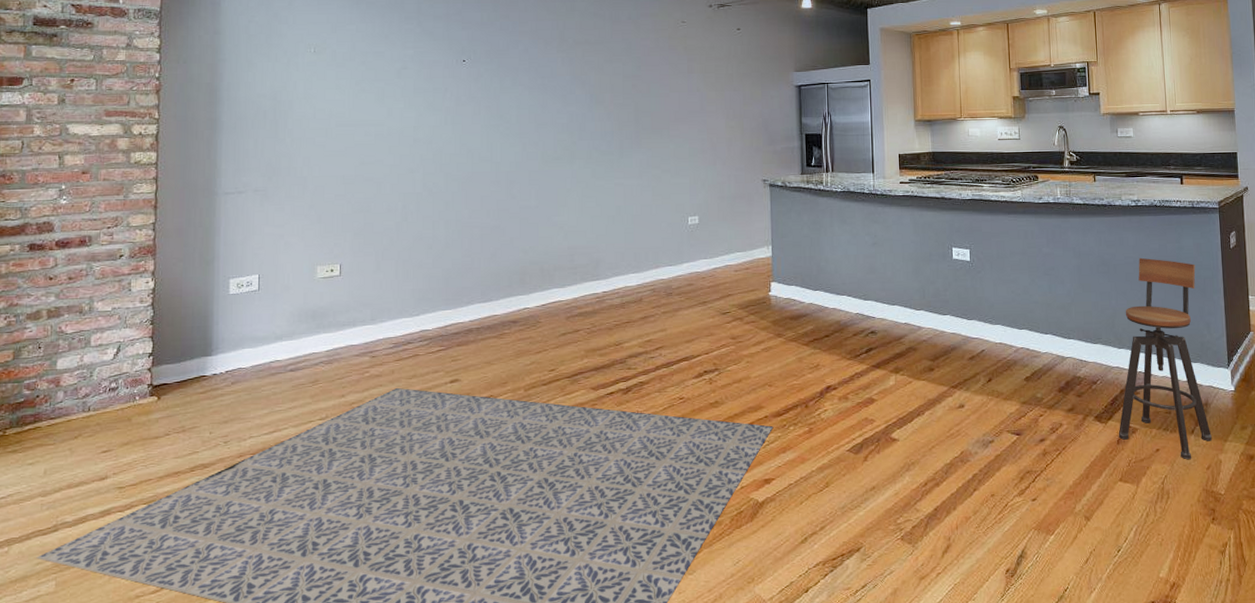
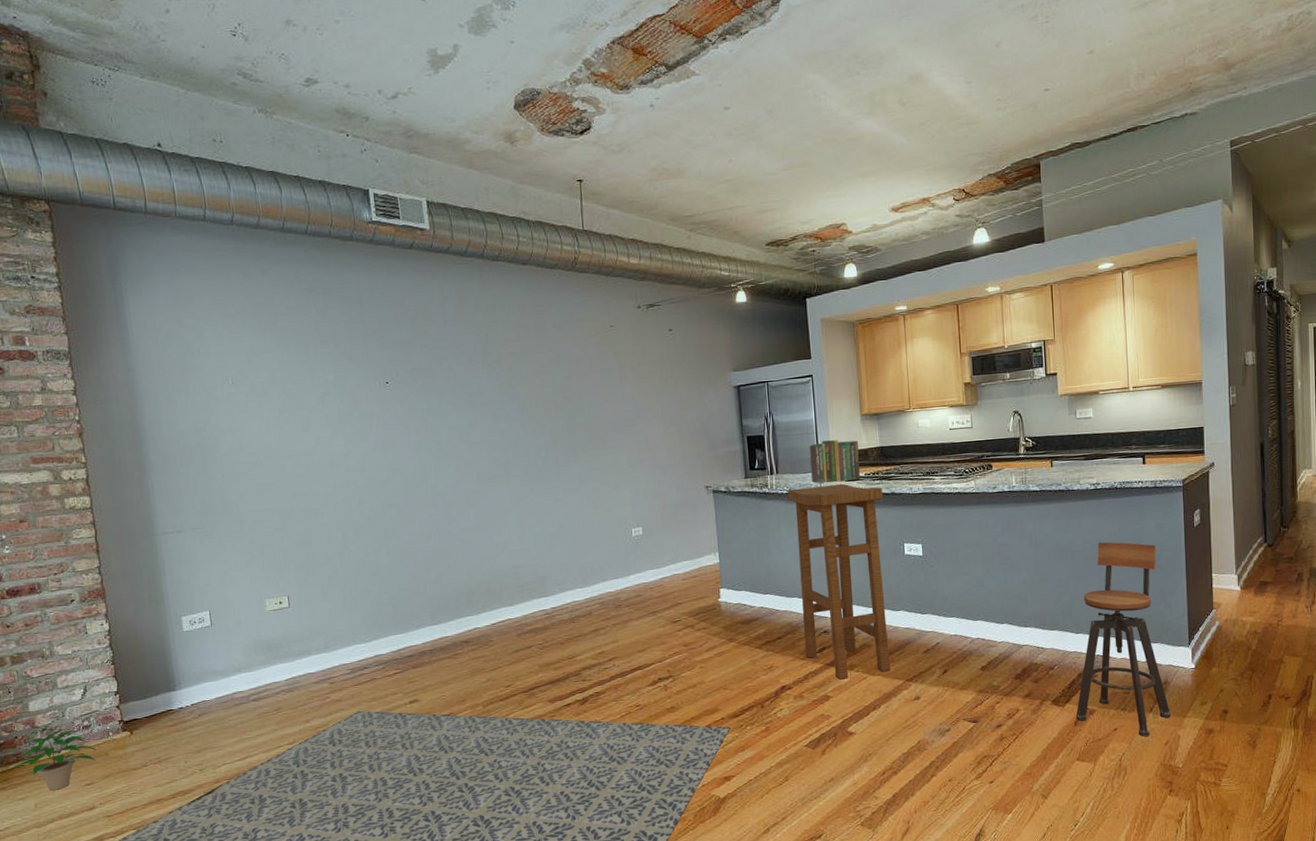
potted plant: none [22,385,120,456] -> present [8,725,97,791]
bar stool: none [842,185,936,383] -> present [788,483,891,680]
books: none [865,143,912,184] -> present [809,440,860,484]

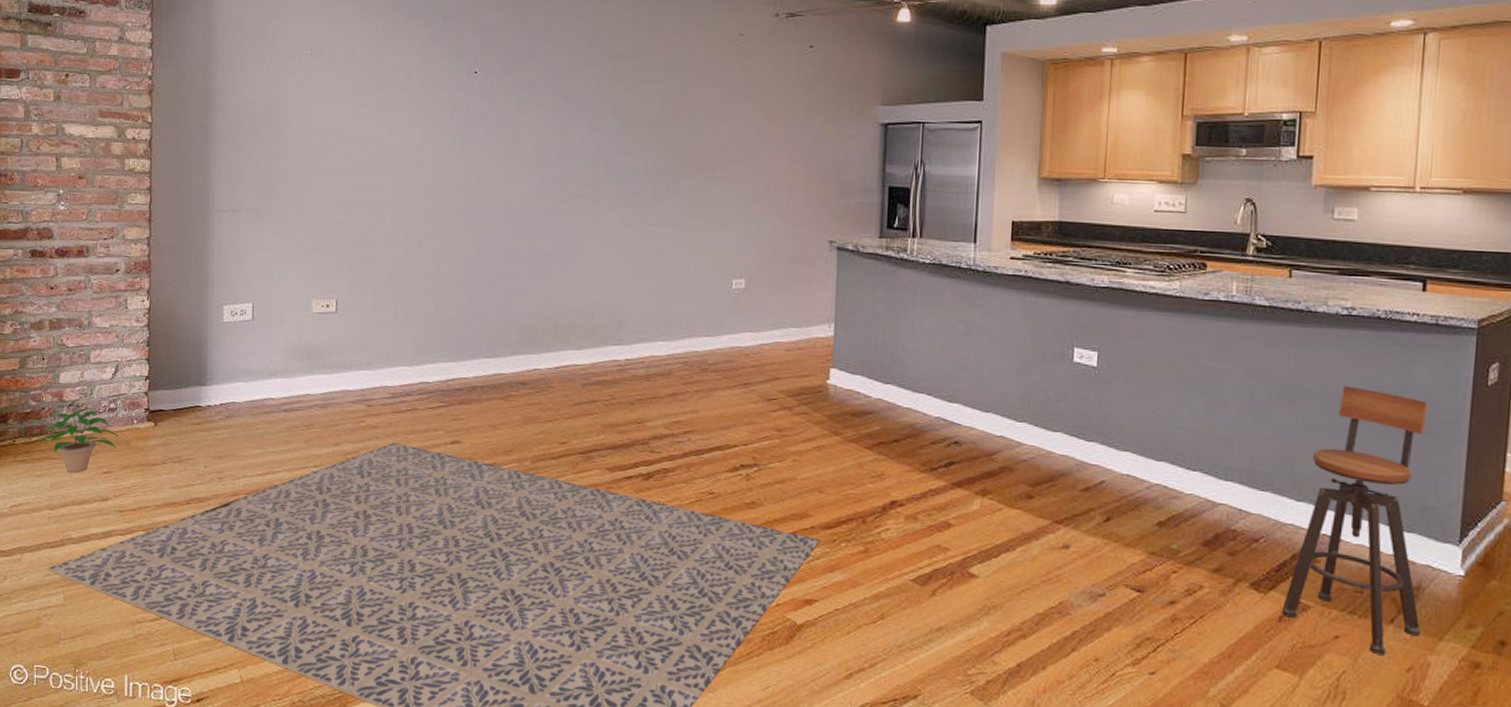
bar stool: present [788,483,891,680] -> none [927,258,1055,507]
books: present [809,440,860,484] -> none [964,205,1031,260]

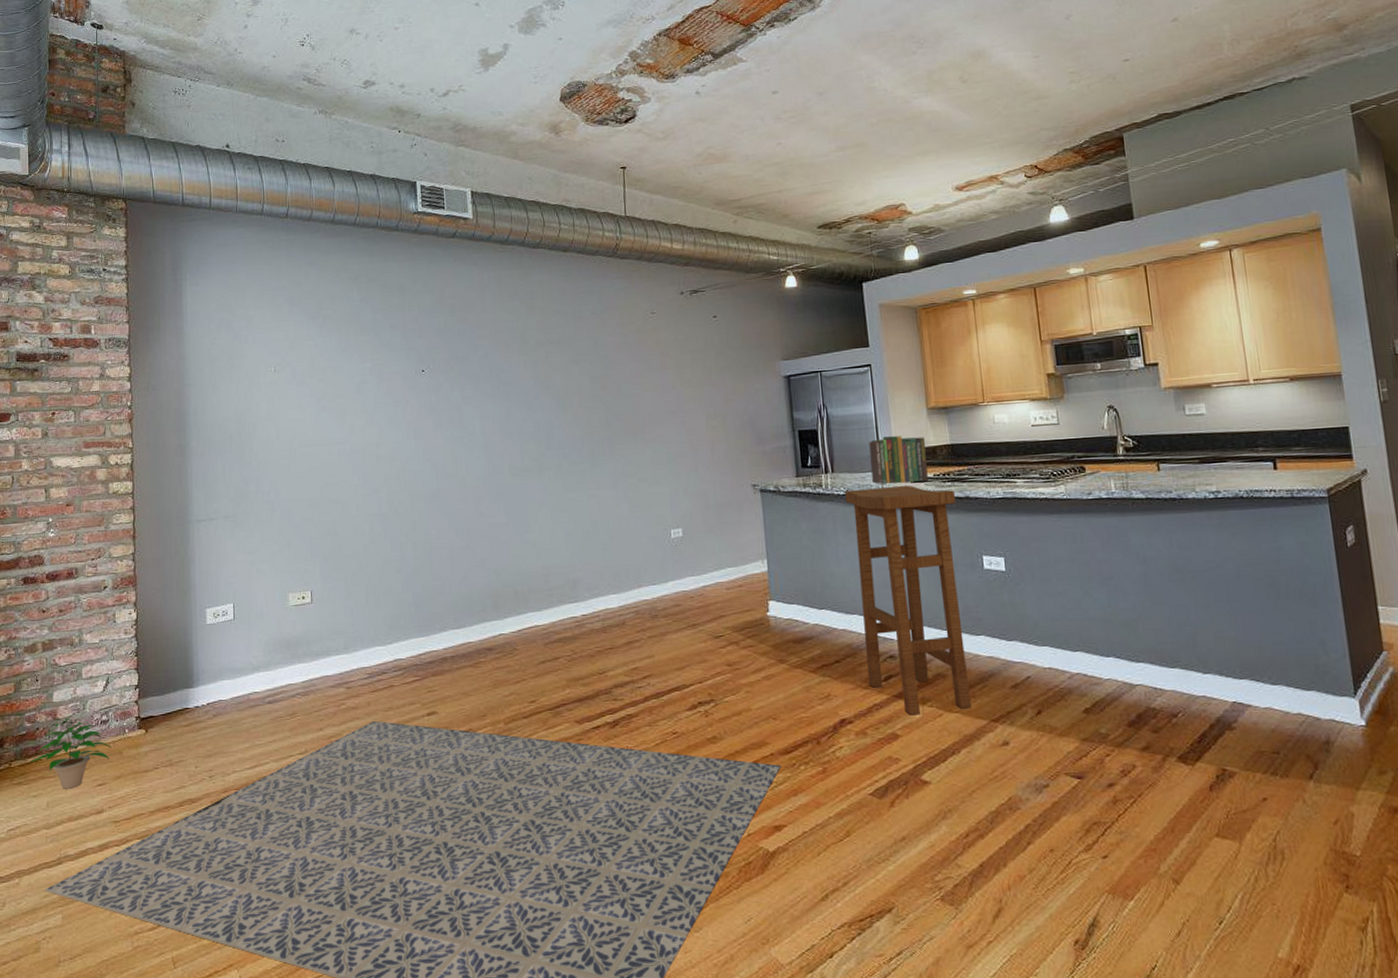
bar stool: none [927,258,1055,507] -> present [845,485,972,715]
books: none [964,205,1031,260] -> present [869,436,928,485]
bar stool: present [1281,385,1429,656] -> none [1209,561,1338,812]

